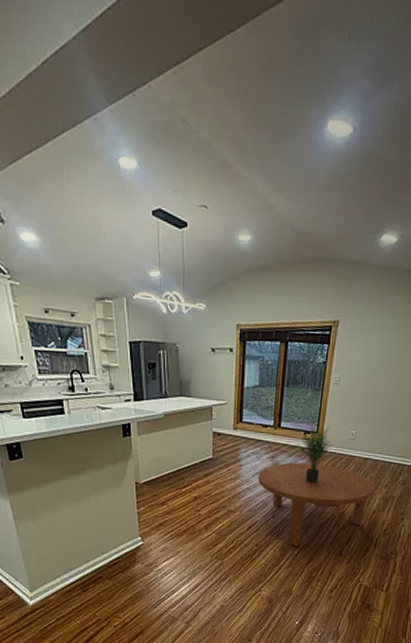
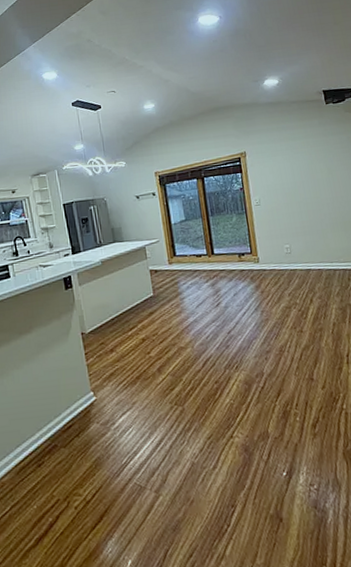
coffee table: present [257,462,375,546] -> none [202,282,327,377]
potted plant: present [295,425,333,483] -> none [232,245,271,305]

